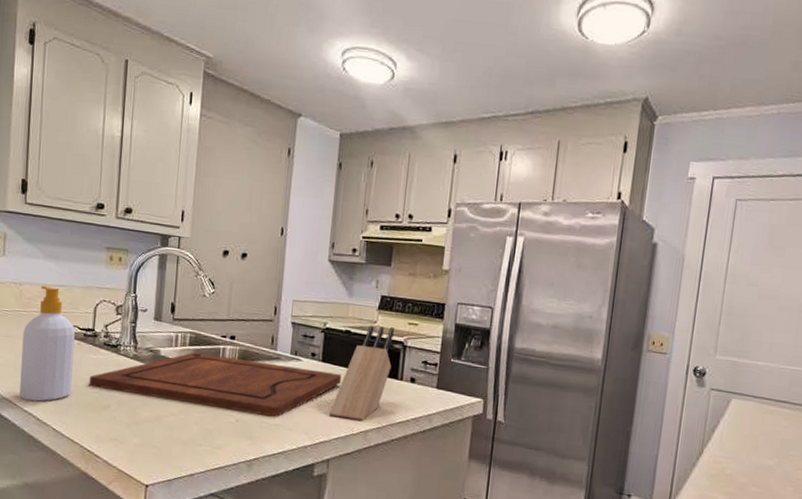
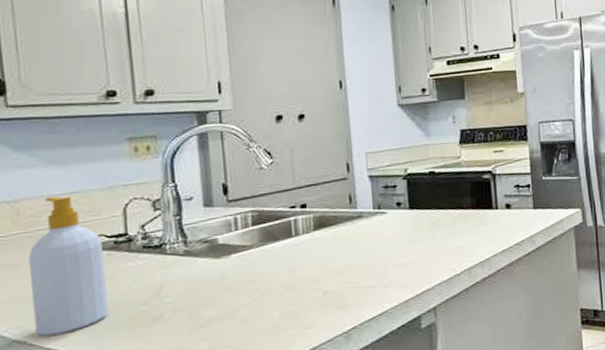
cutting board: present [88,352,341,417] -> none [129,217,433,300]
knife block: present [329,325,395,421] -> none [426,159,484,263]

